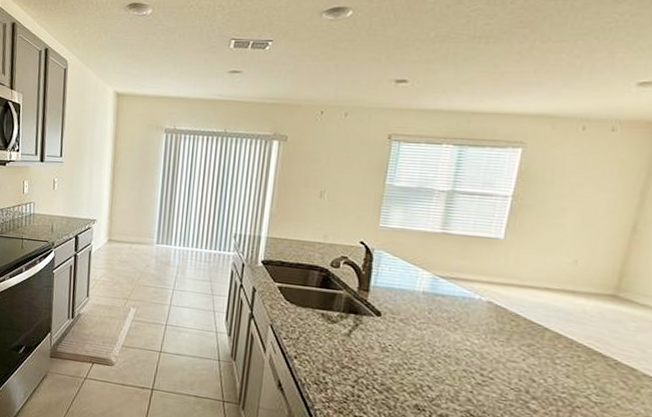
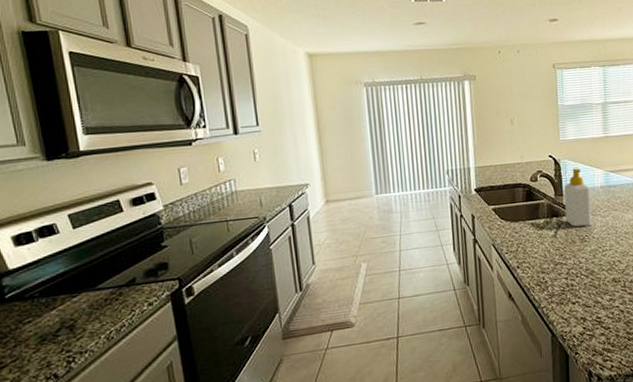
soap bottle: none [366,262,409,334] -> present [563,168,592,227]

